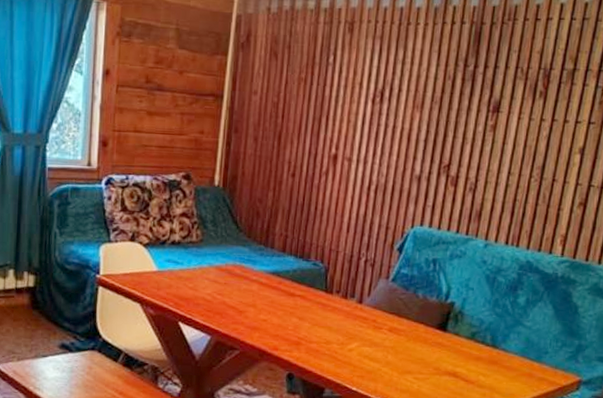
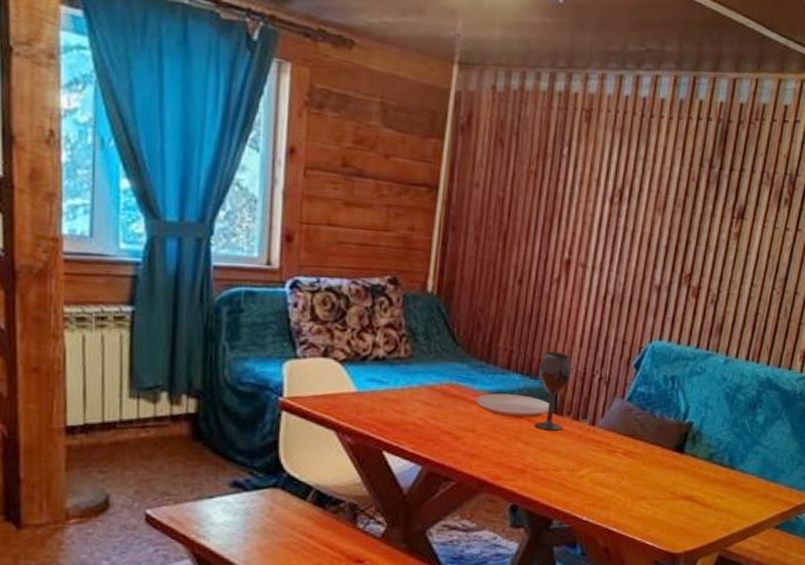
plate: none [256,273,320,296] -> present [475,393,549,418]
wine glass: none [307,237,340,308] -> present [534,352,572,431]

